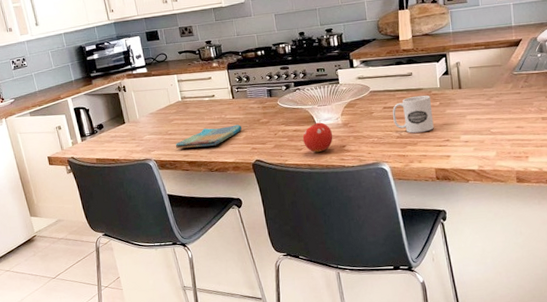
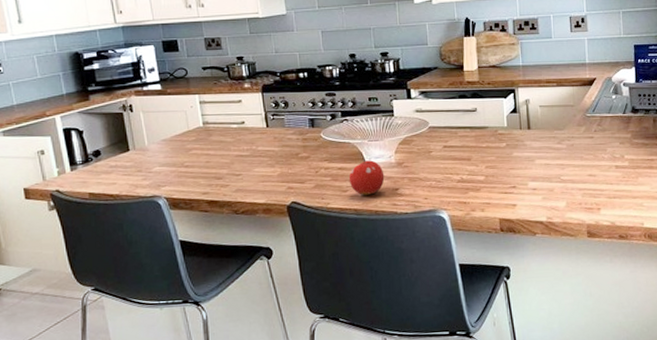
dish towel: present [175,124,242,149] -> none [192,158,276,185]
mug: present [392,95,434,133] -> none [454,134,499,177]

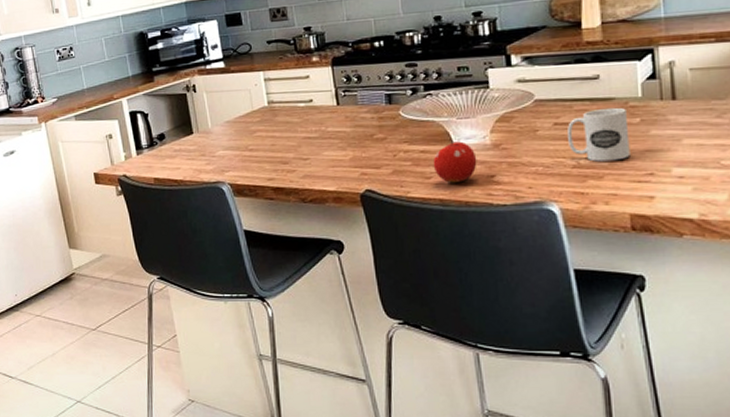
mug: none [454,134,499,177] -> present [567,107,630,162]

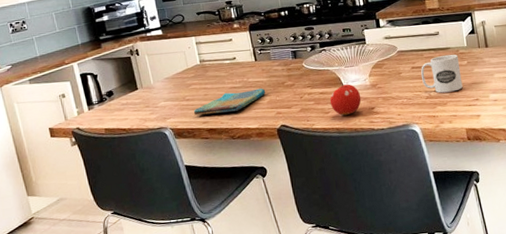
dish towel: none [257,140,348,170] -> present [193,88,265,116]

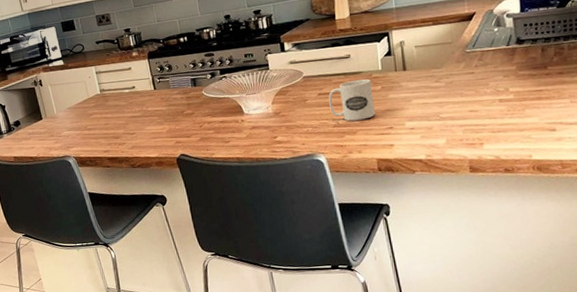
dish towel: present [193,88,265,116] -> none [95,117,165,145]
fruit: present [329,81,362,116] -> none [230,109,263,145]

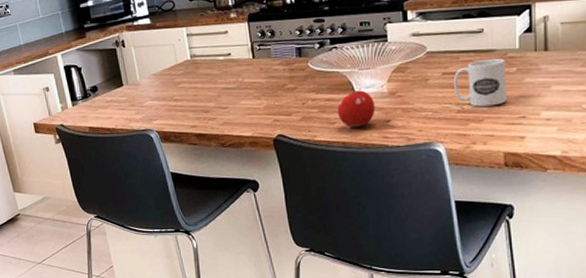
fruit: none [230,109,263,145] -> present [337,87,375,128]

